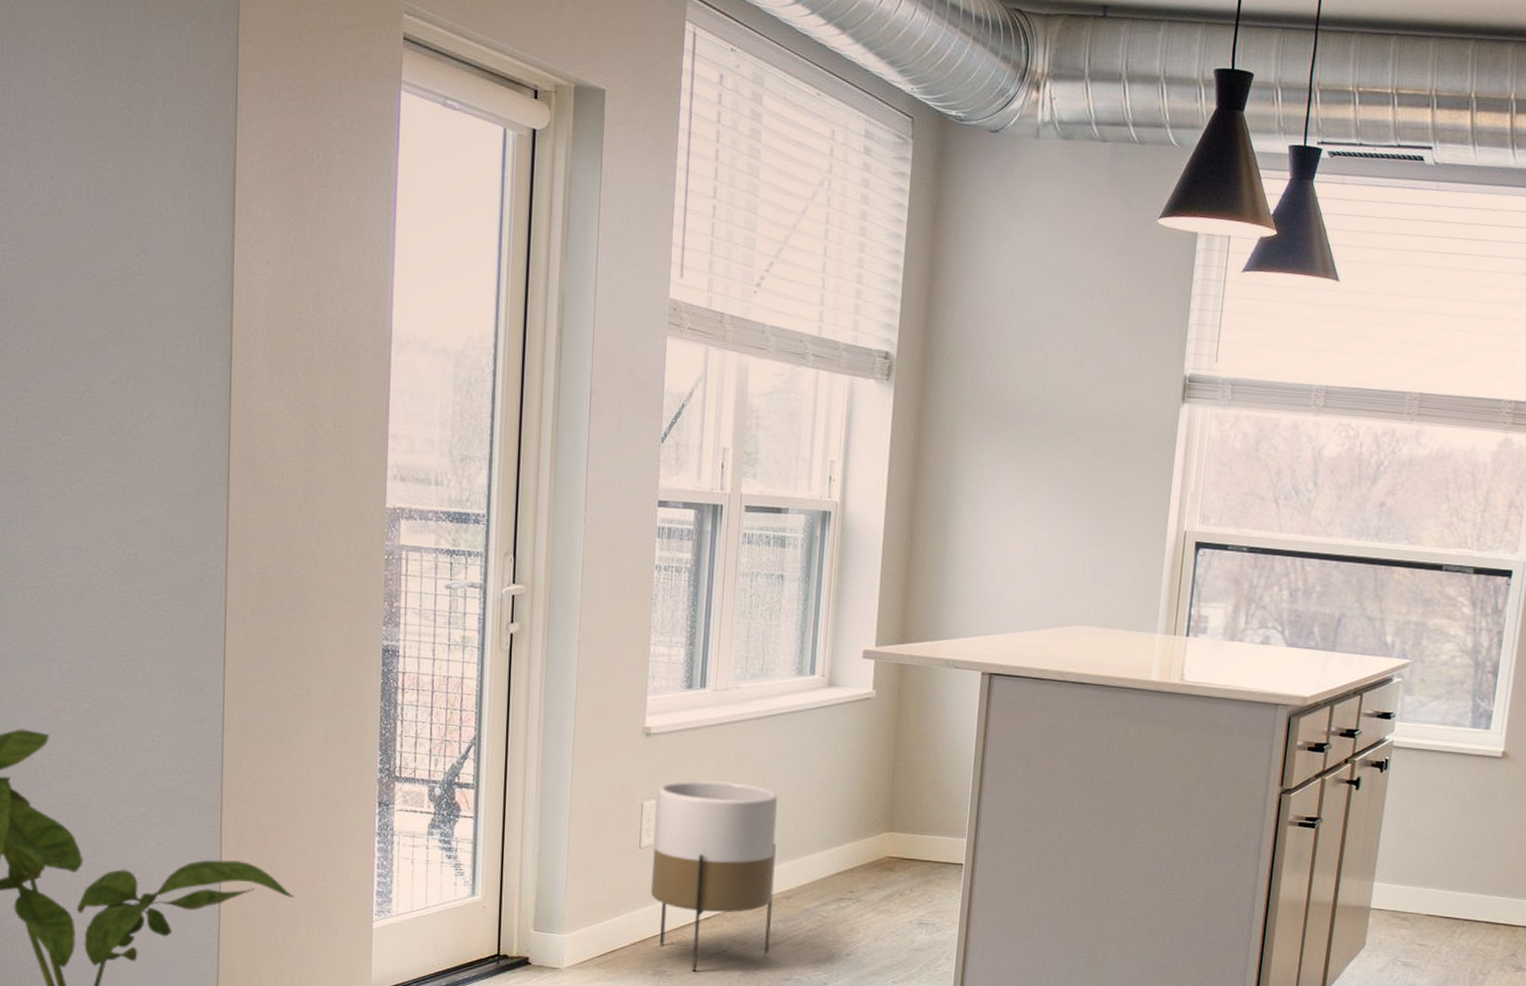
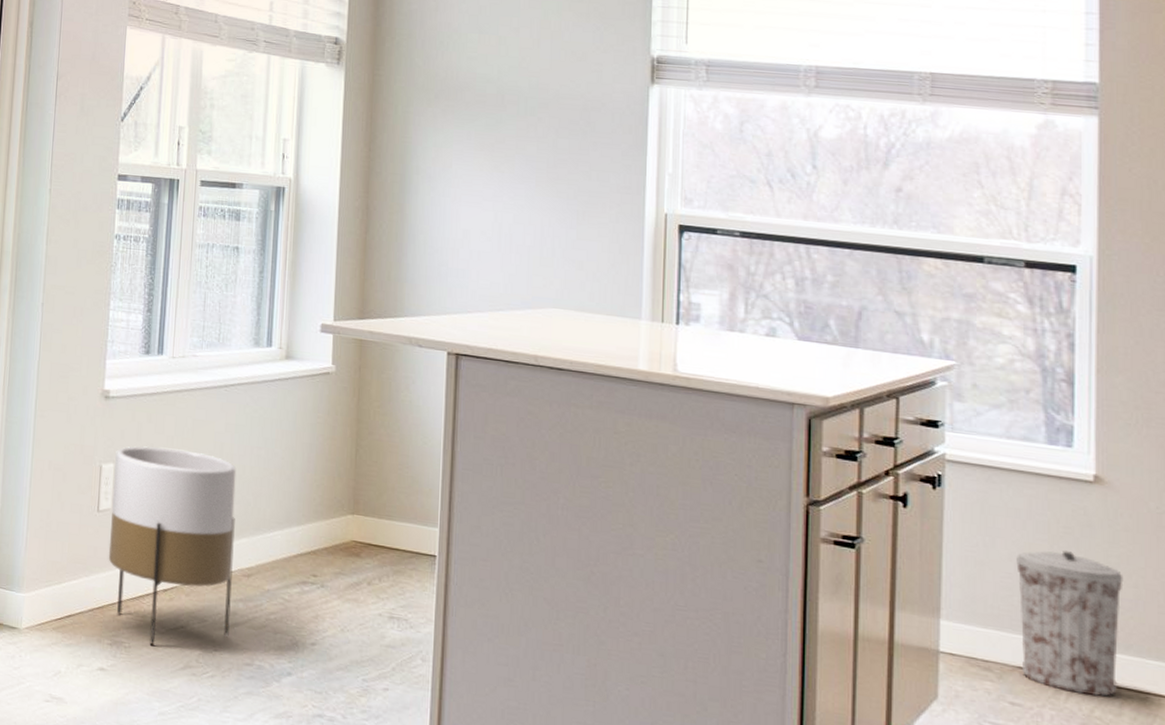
trash can: none [1430,816,1513,932] -> present [1016,550,1123,697]

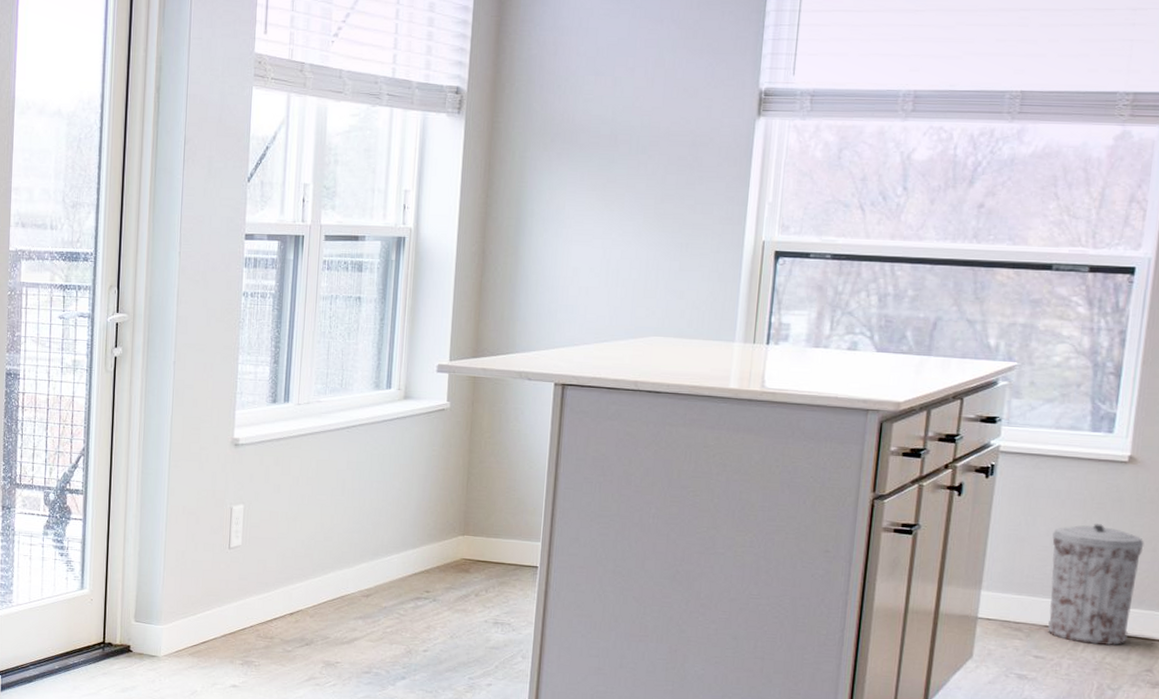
planter: present [108,446,237,646] -> none [239,487,357,663]

